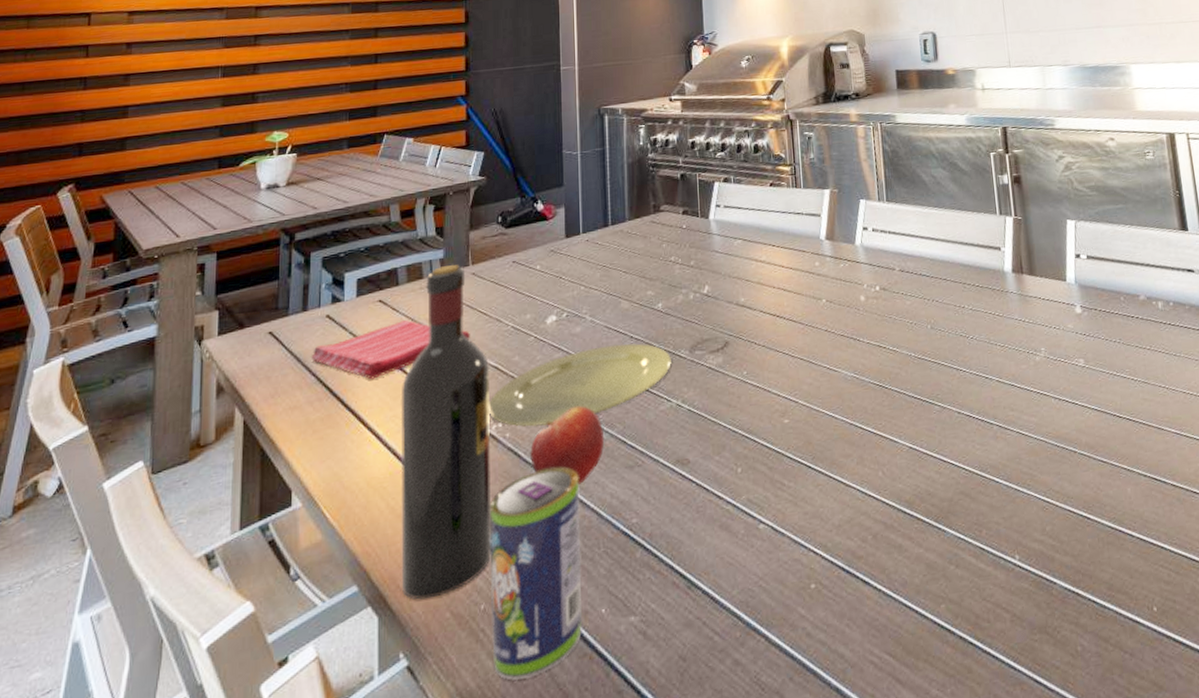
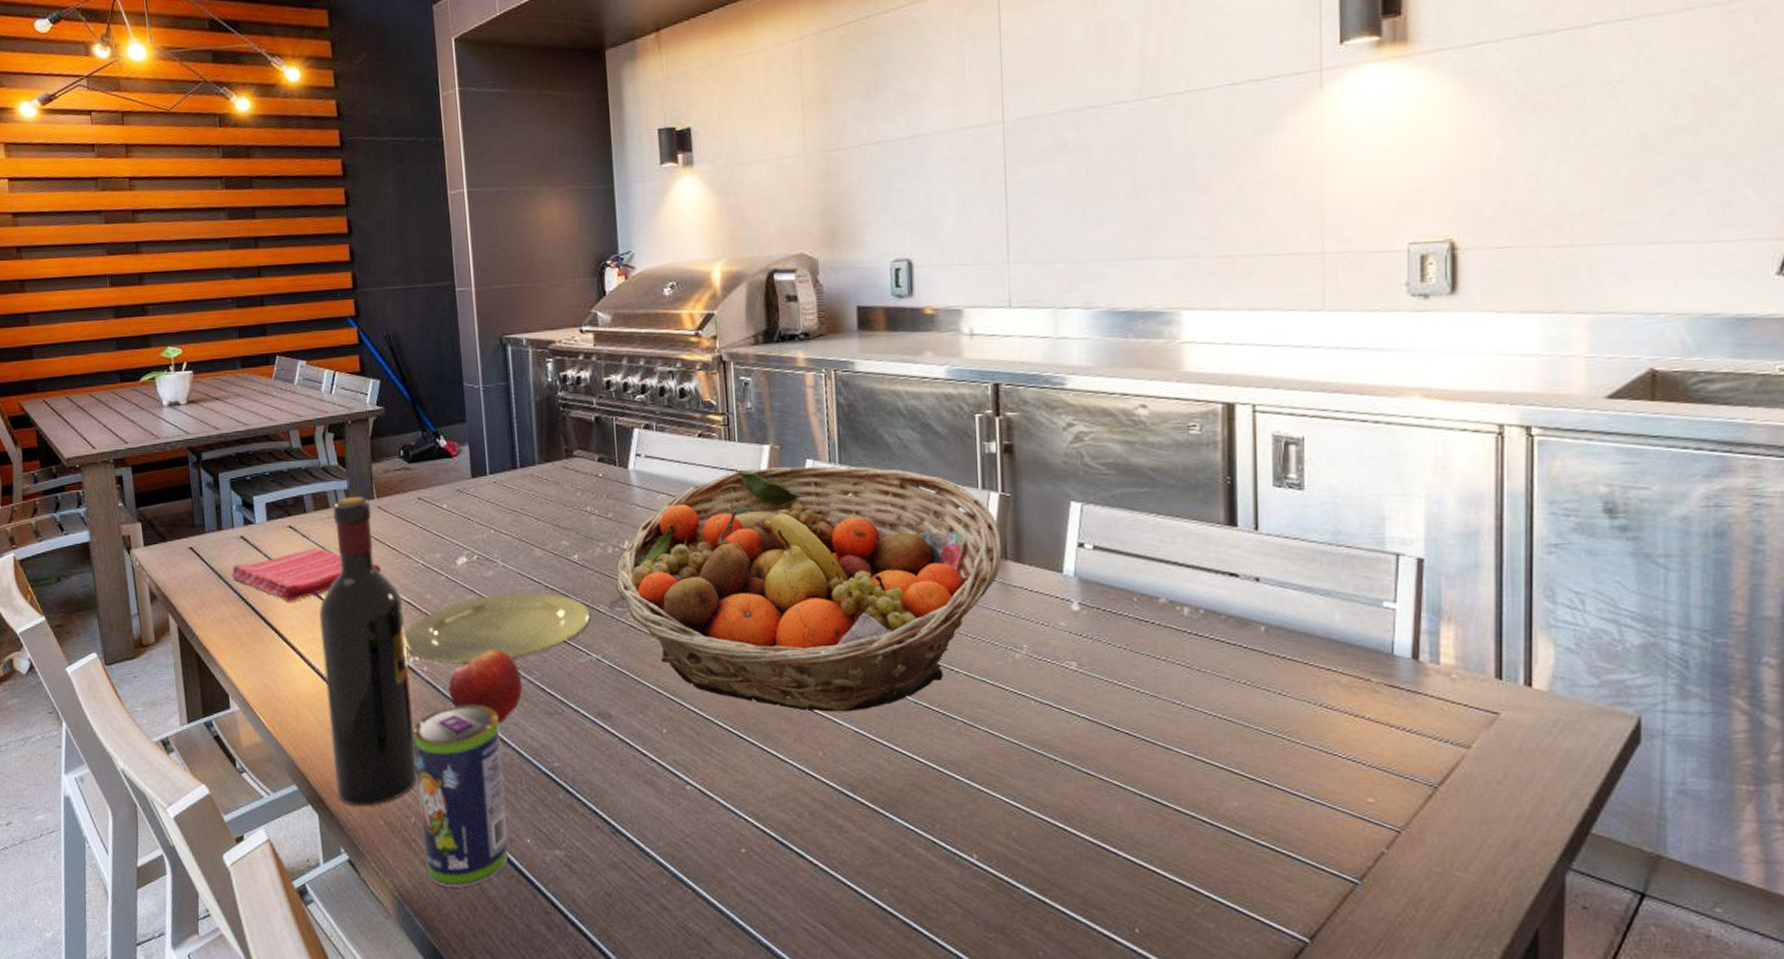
fruit basket: none [696,202,1019,433] -> present [615,466,1002,712]

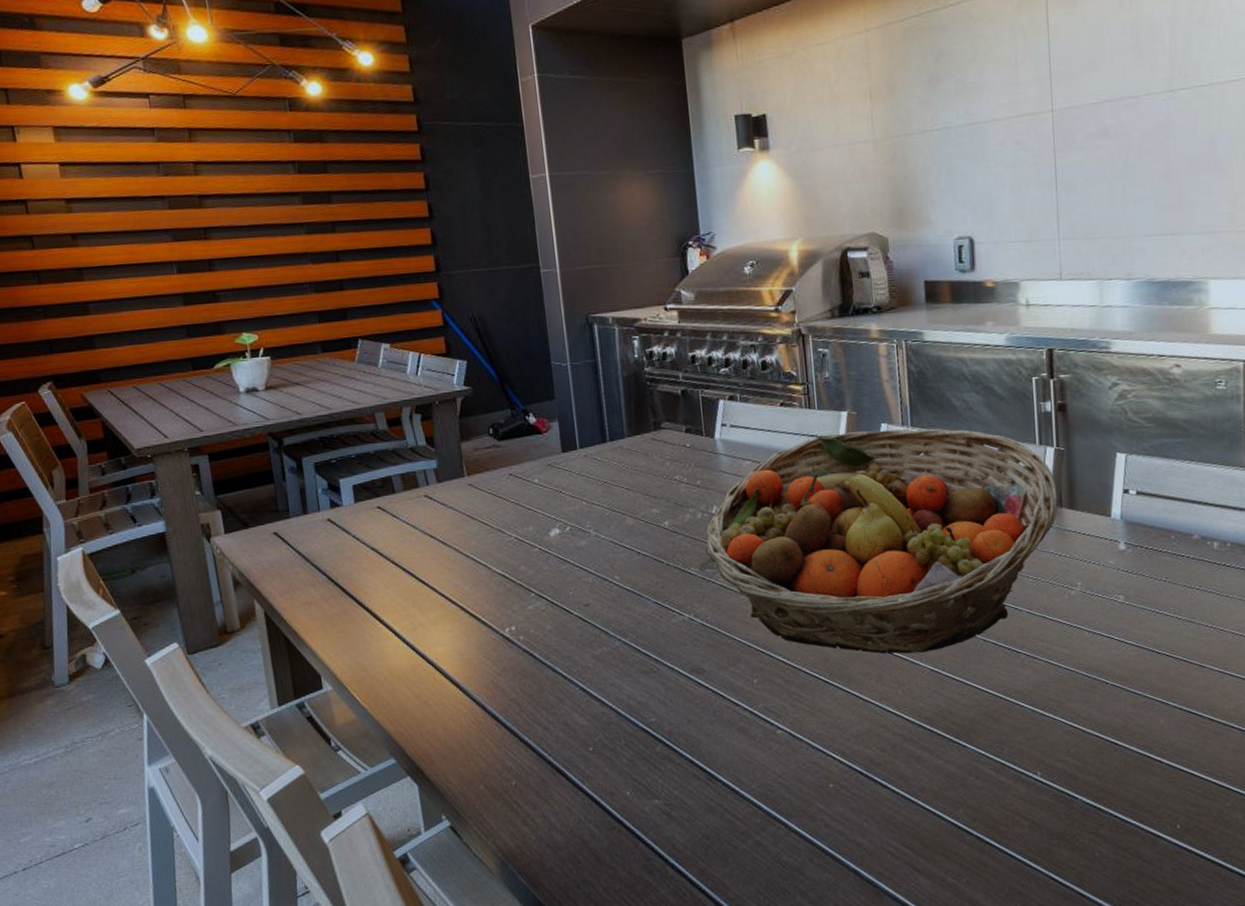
dish towel: present [231,547,382,602] -> none [319,526,475,581]
wine bottle: present [318,496,418,806] -> none [411,474,517,774]
plate: present [404,592,590,664] -> none [499,559,682,632]
beverage can: present [413,705,509,887] -> none [511,669,609,844]
fruit: present [448,650,523,724] -> none [545,615,619,685]

